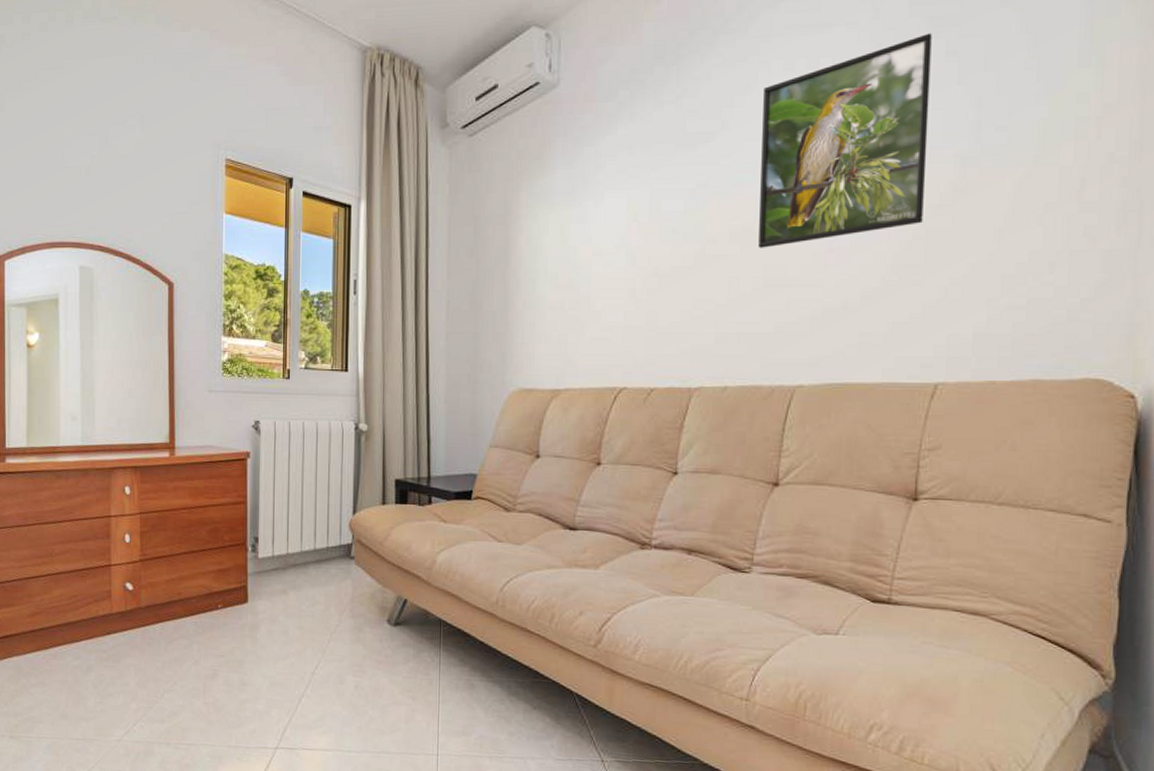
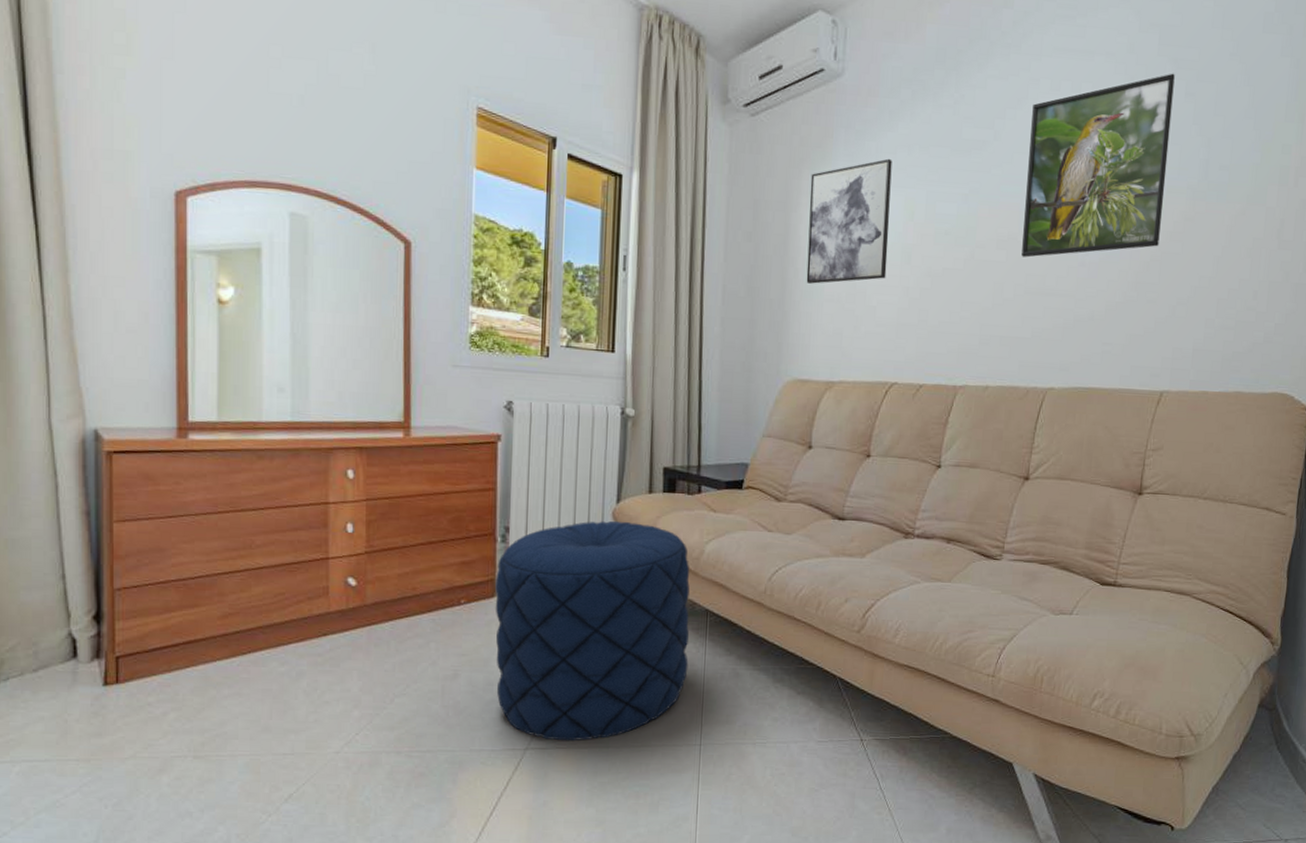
pouf: none [247,531,424,744] -> present [495,520,690,741]
wall art: none [528,161,613,293] -> present [806,158,892,284]

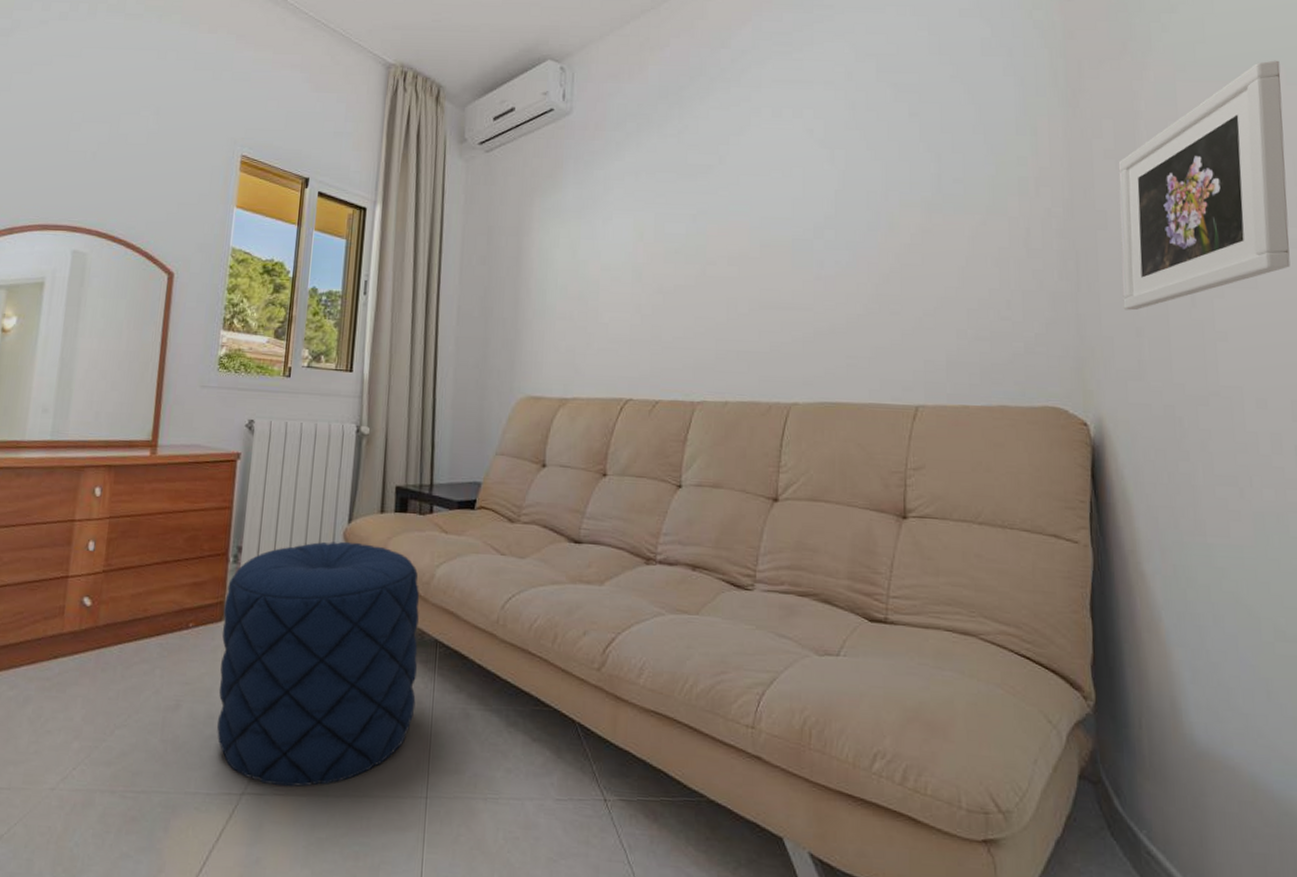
wall art: present [806,158,892,284] -> none [538,184,620,303]
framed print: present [1021,73,1175,258] -> none [754,96,898,273]

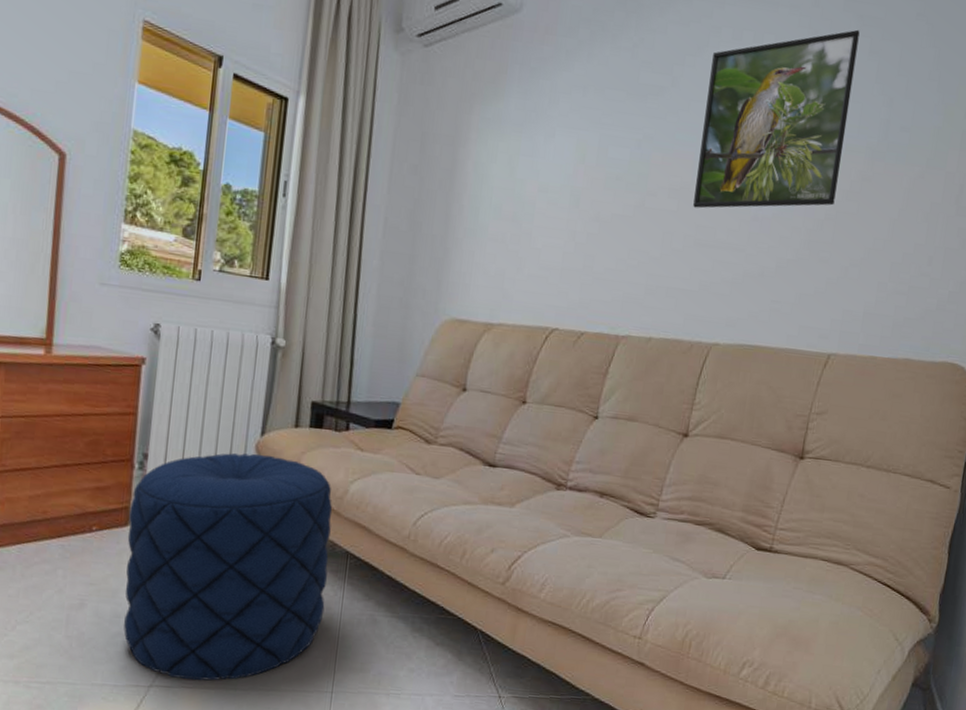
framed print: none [754,96,898,273] -> present [693,29,860,209]

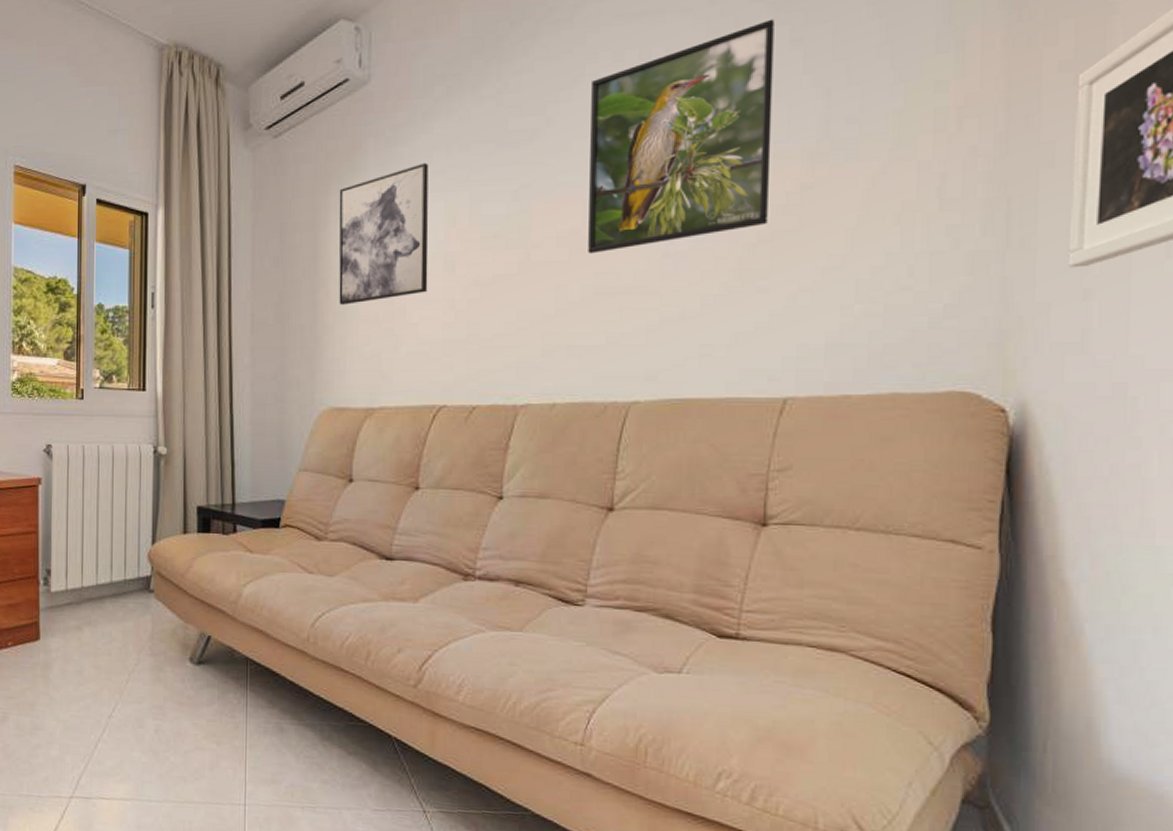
pouf: present [123,453,333,681] -> none [39,562,229,793]
wall art: none [470,98,566,222] -> present [339,162,429,305]

